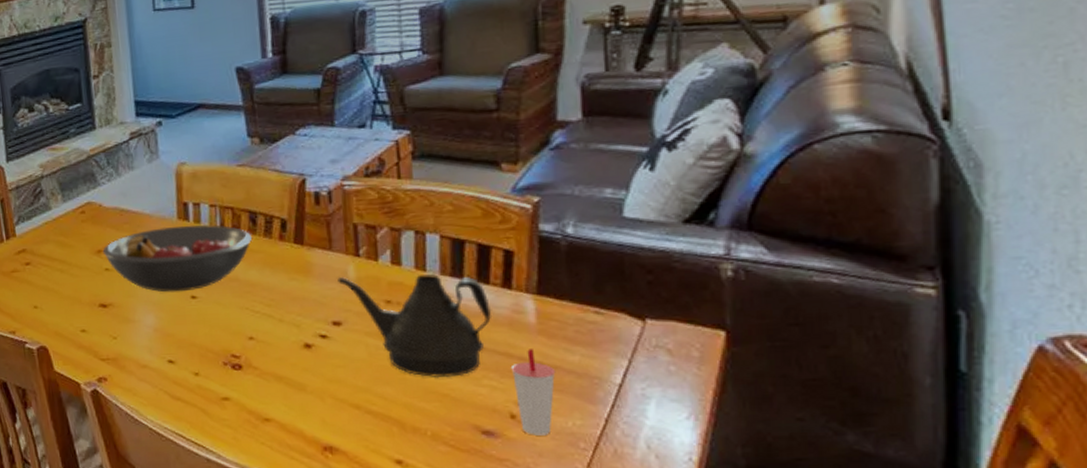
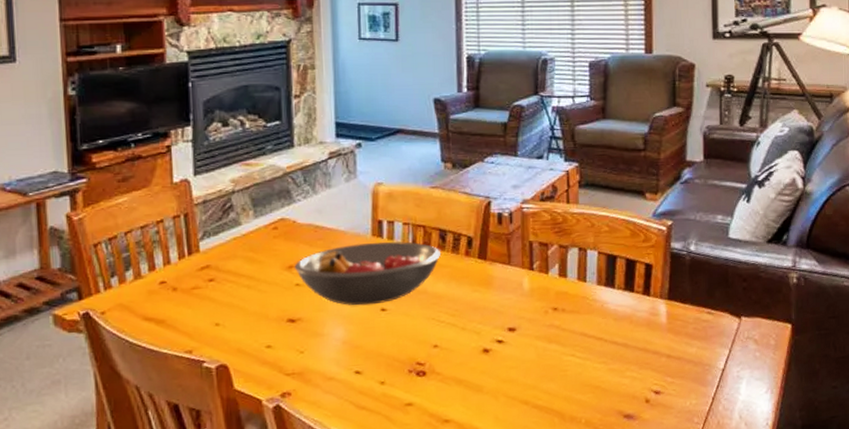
teapot: present [337,274,493,378] -> none [514,285,635,373]
cup: present [510,349,556,435] -> none [647,344,679,415]

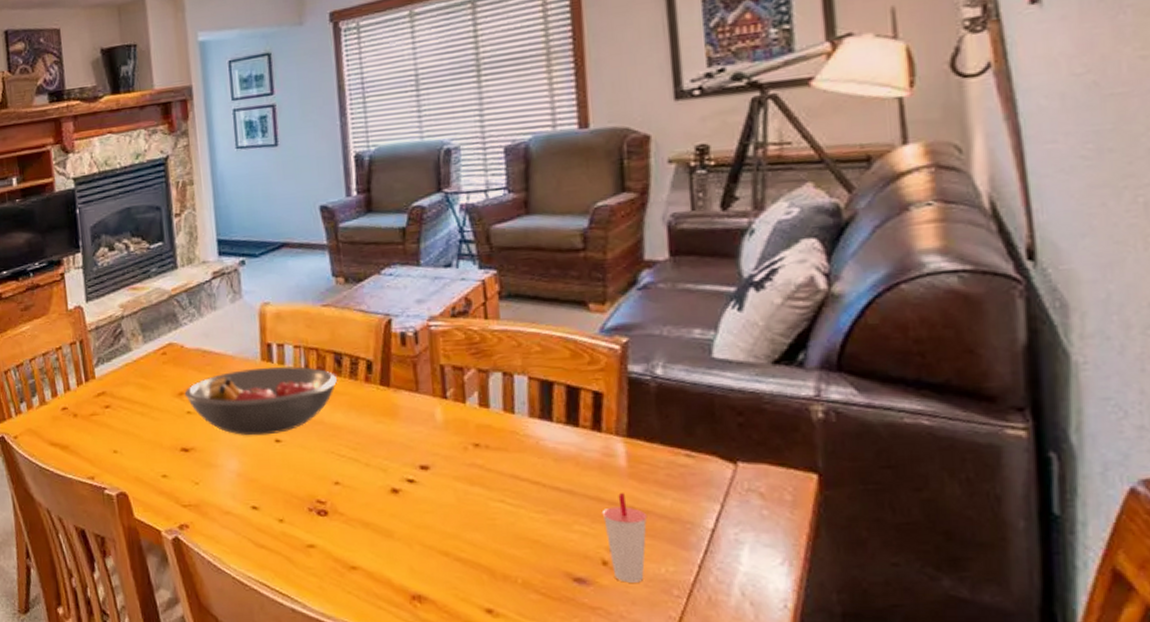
cup: none [647,344,679,415] -> present [601,493,648,583]

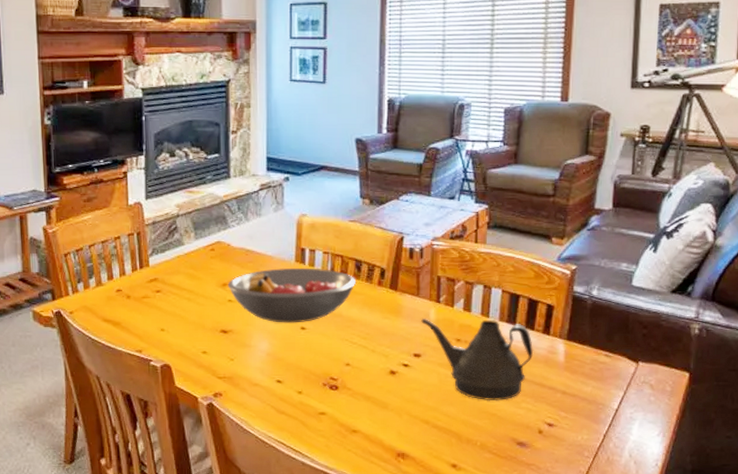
teapot: none [425,417,583,524] -> present [421,318,534,401]
cup: present [601,493,648,583] -> none [542,381,574,446]

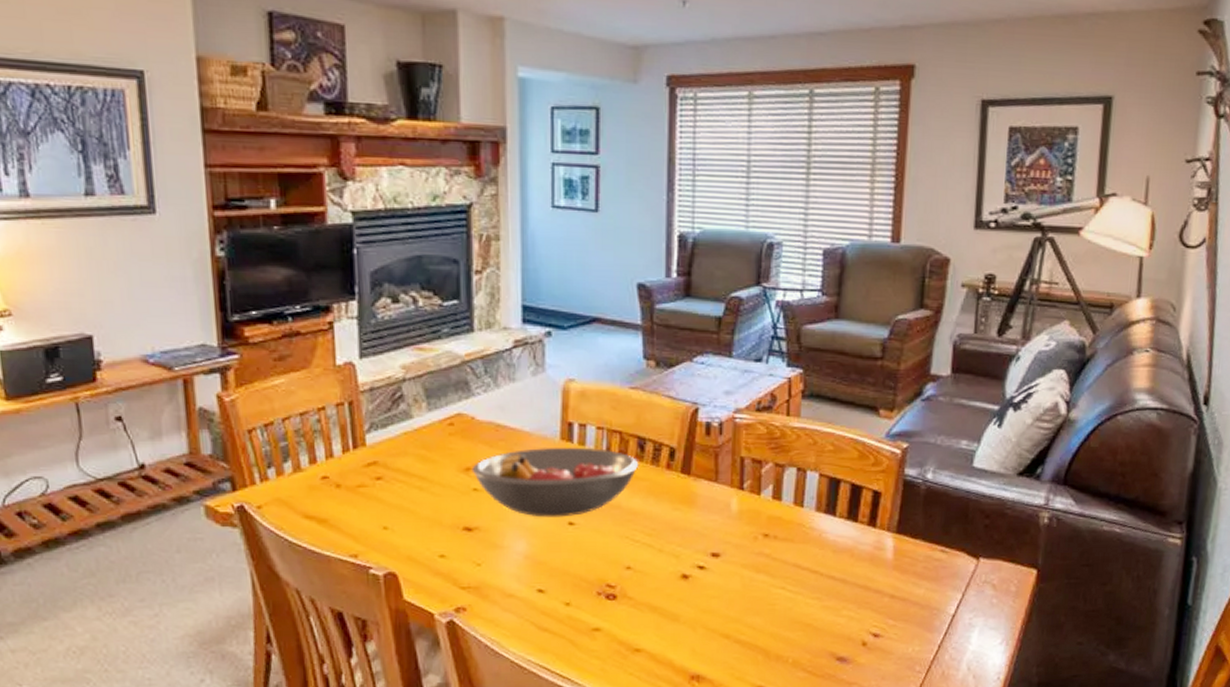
teapot: present [421,318,534,401] -> none [720,508,857,609]

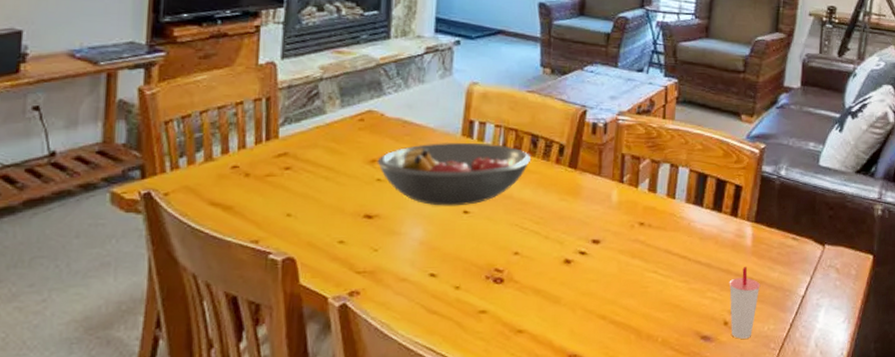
cup: none [867,583,904,661] -> present [729,267,761,339]

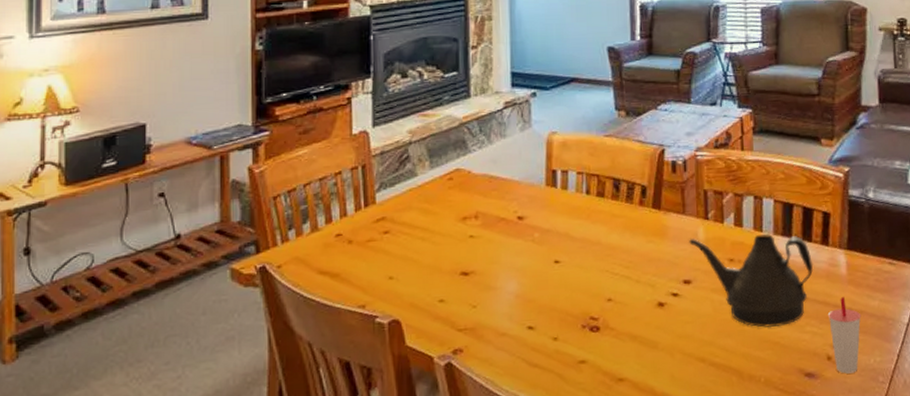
fruit bowl: present [377,142,532,206] -> none [468,190,615,258]
teapot: none [602,199,721,291] -> present [689,234,814,328]

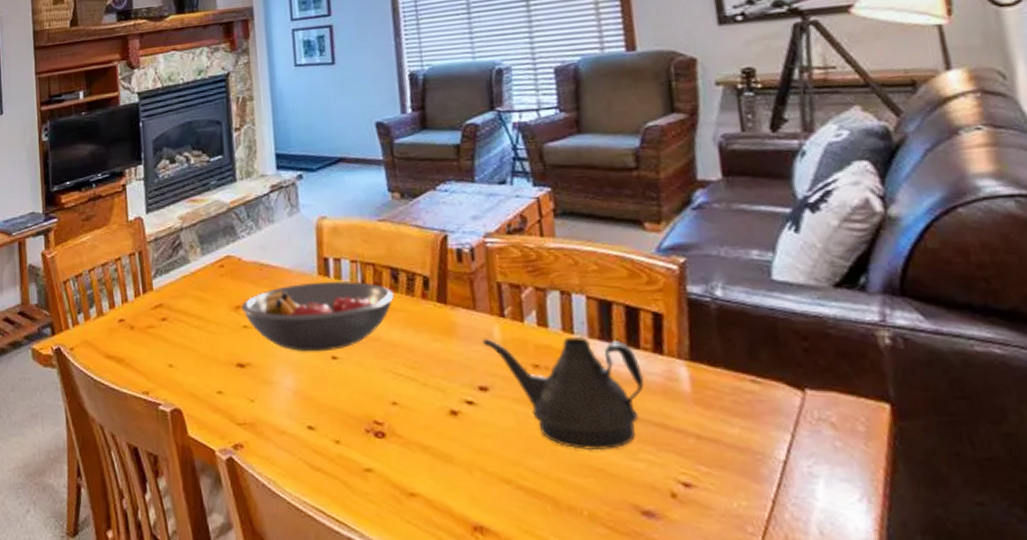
fruit bowl: none [468,190,615,258] -> present [241,280,395,352]
cup: present [827,297,862,374] -> none [668,420,716,518]

